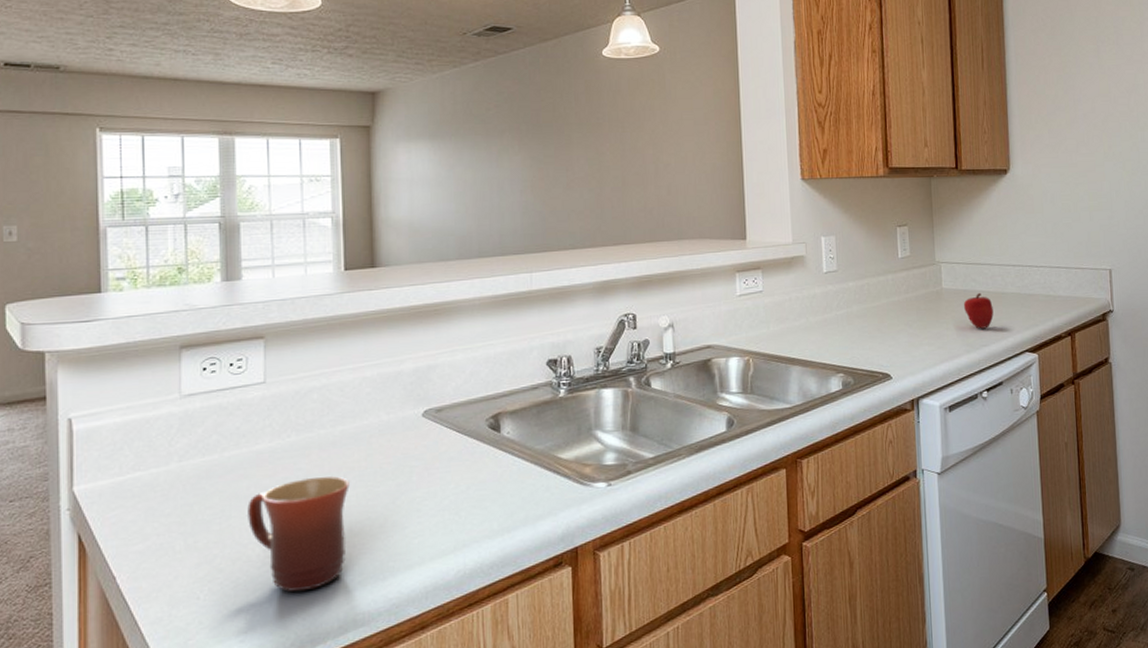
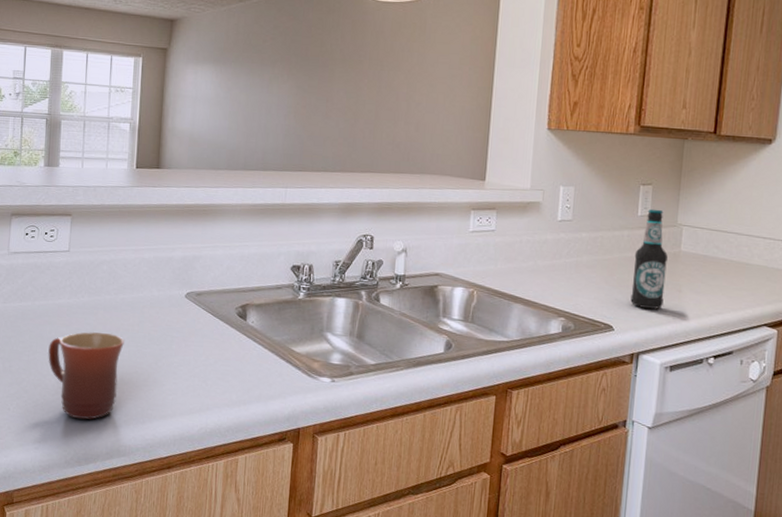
bottle: none [901,249,934,351] -> present [630,208,668,309]
apple: present [963,292,994,329] -> none [701,260,734,297]

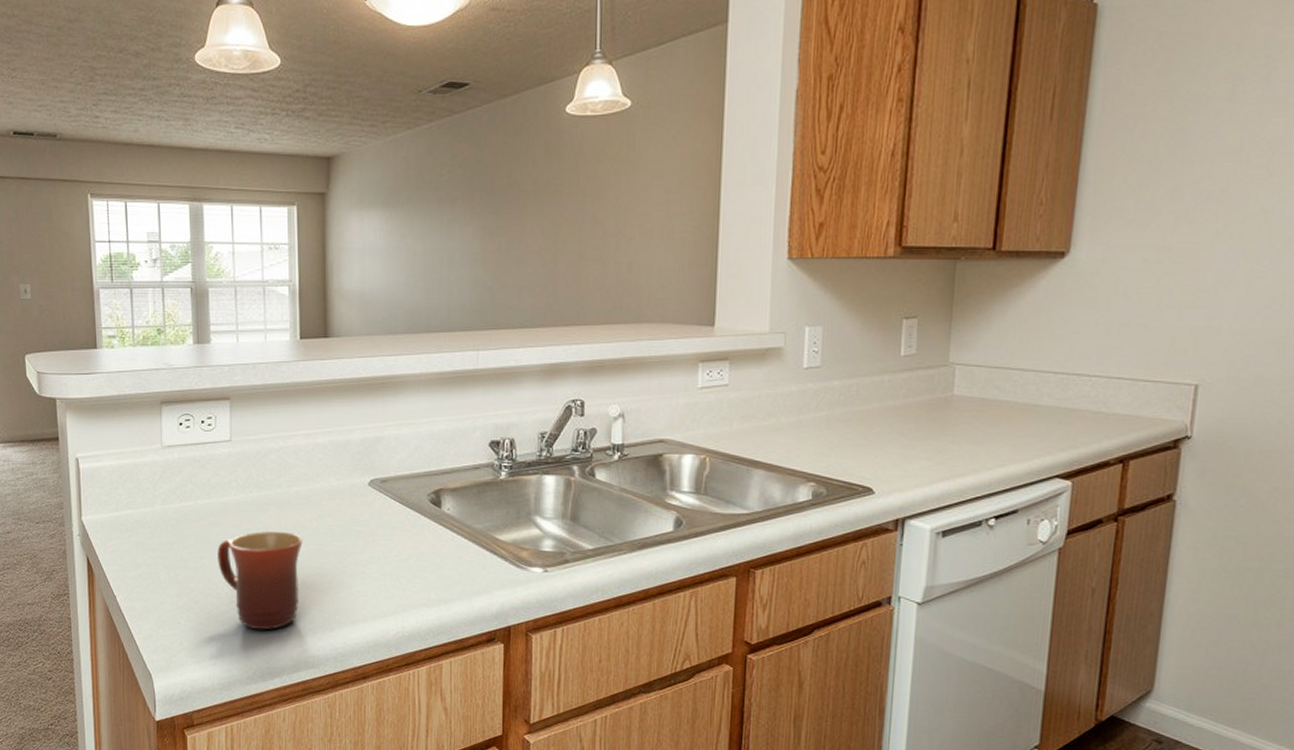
bottle: present [630,208,668,309] -> none [893,346,938,466]

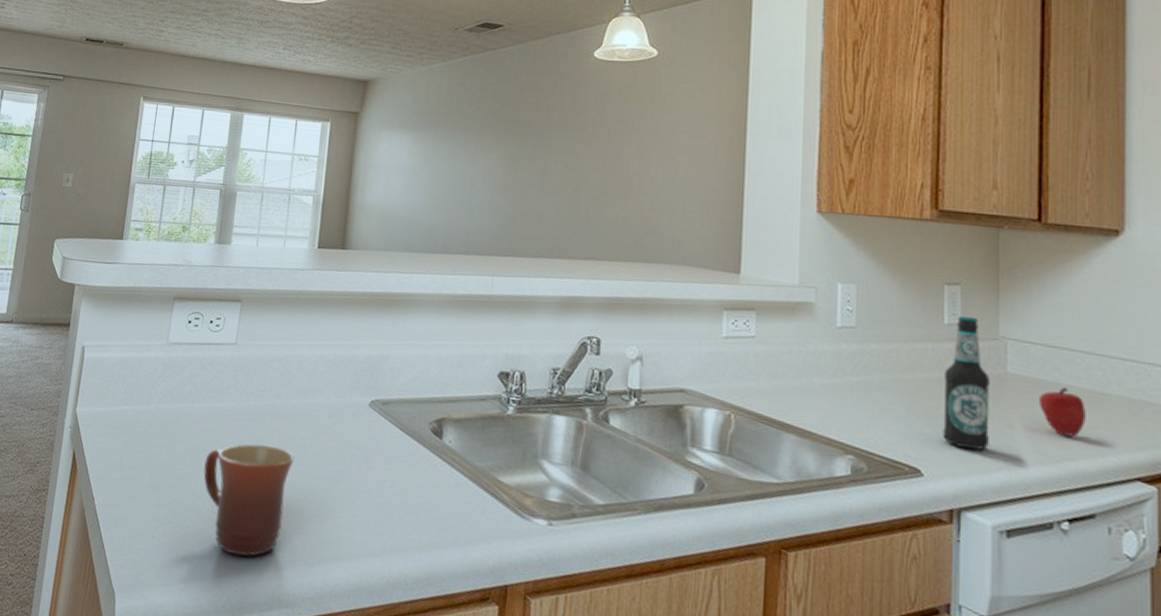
bottle: none [893,346,938,466] -> present [943,315,989,450]
apple: none [978,402,1019,446] -> present [1038,386,1086,437]

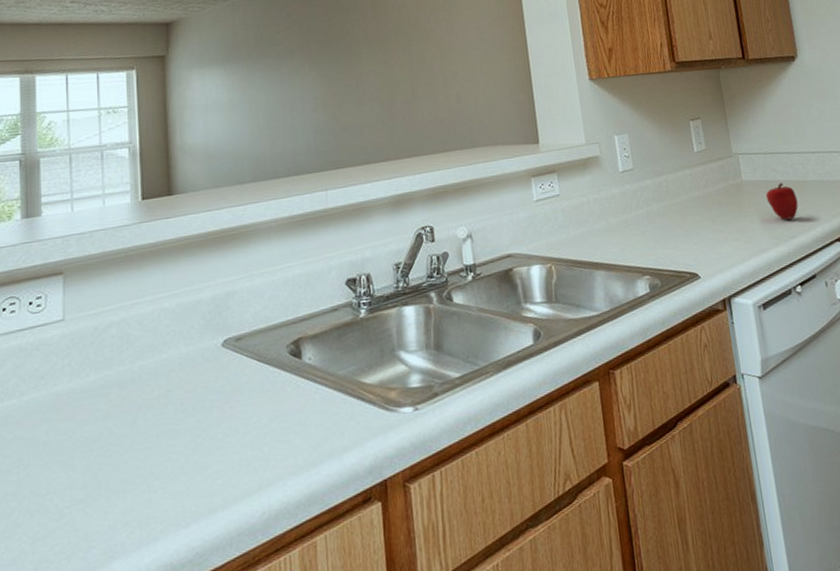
mug: present [203,443,294,557] -> none [46,415,150,546]
bottle: present [943,315,989,450] -> none [701,142,740,248]

